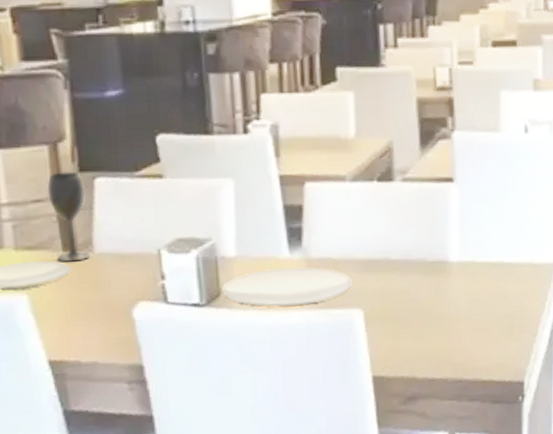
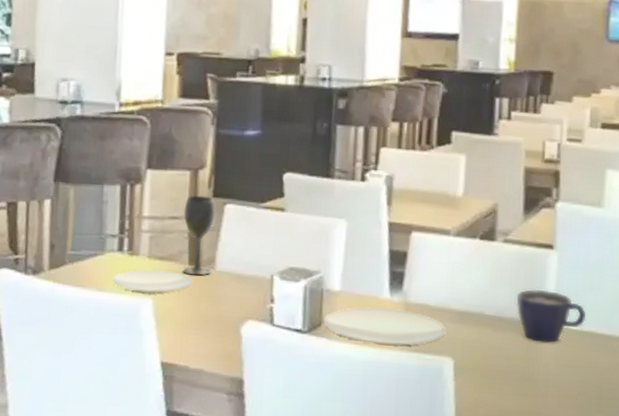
cup: none [420,226,492,280] -> present [516,289,587,343]

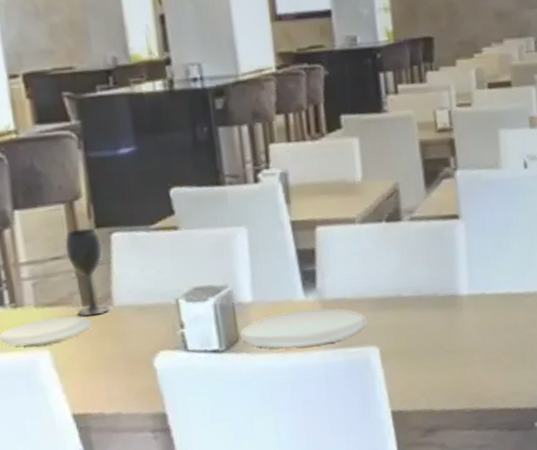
cup: present [516,289,587,343] -> none [430,260,500,314]

